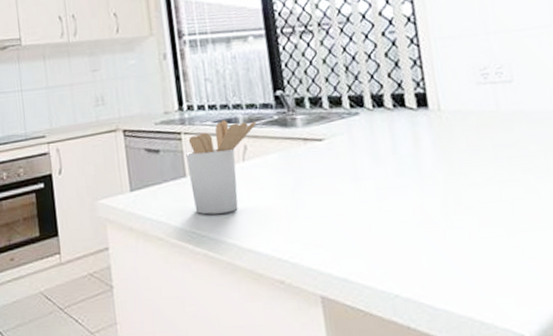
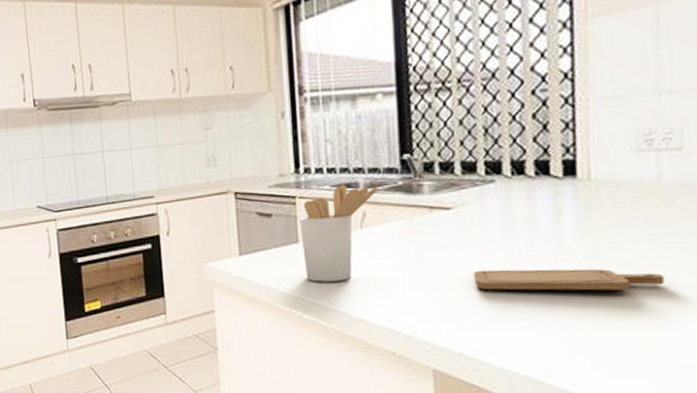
chopping board: none [349,191,515,216] -> present [474,268,664,291]

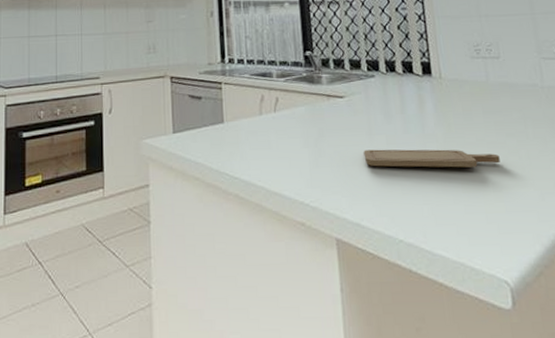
utensil holder: present [299,185,379,282] -> none [225,74,288,158]

